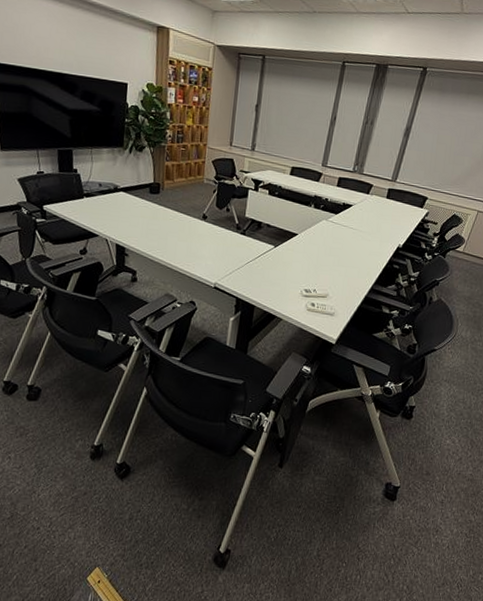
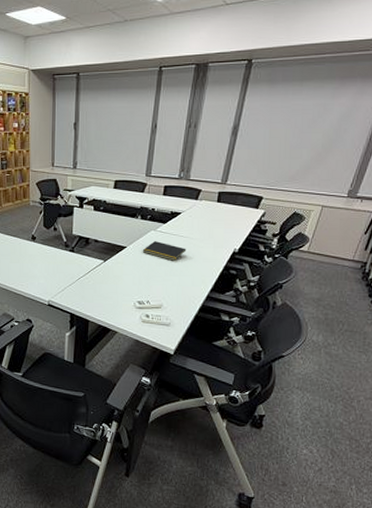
notepad: none [313,231,355,252] -> present [142,241,187,261]

